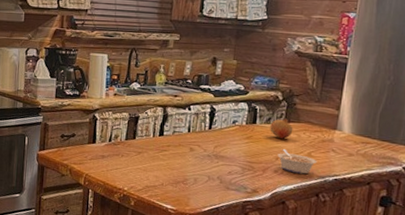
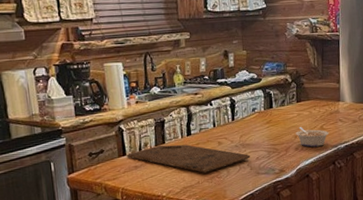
cutting board: none [96,140,223,176] -> present [126,144,251,173]
fruit: present [270,118,293,139] -> none [285,98,305,118]

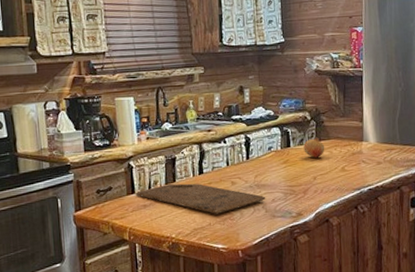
fruit: none [285,98,305,118] -> present [303,137,325,158]
legume: present [296,127,329,147] -> none [315,168,351,190]

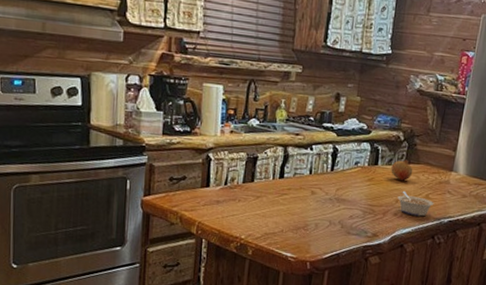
cutting board: present [135,183,266,214] -> none [209,183,344,222]
legume: none [315,168,351,190] -> present [397,191,434,217]

